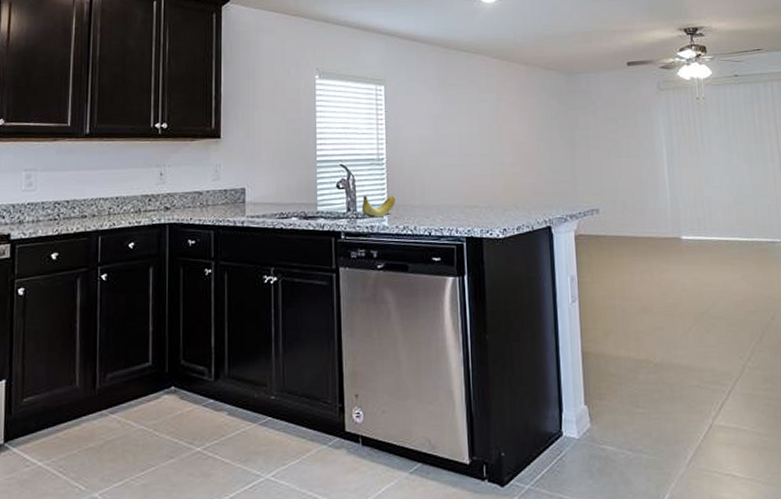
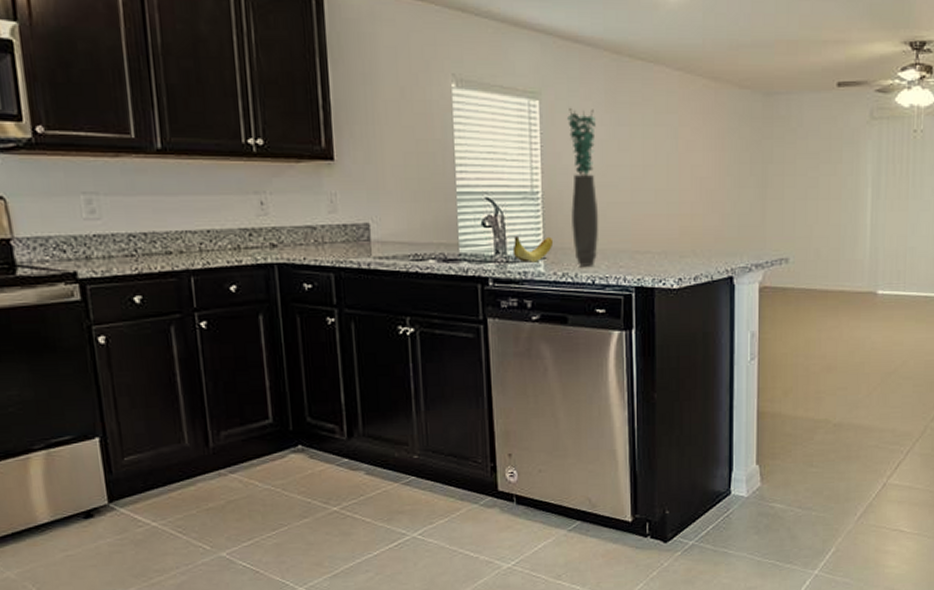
vase: none [407,90,435,221] -> present [567,107,600,268]

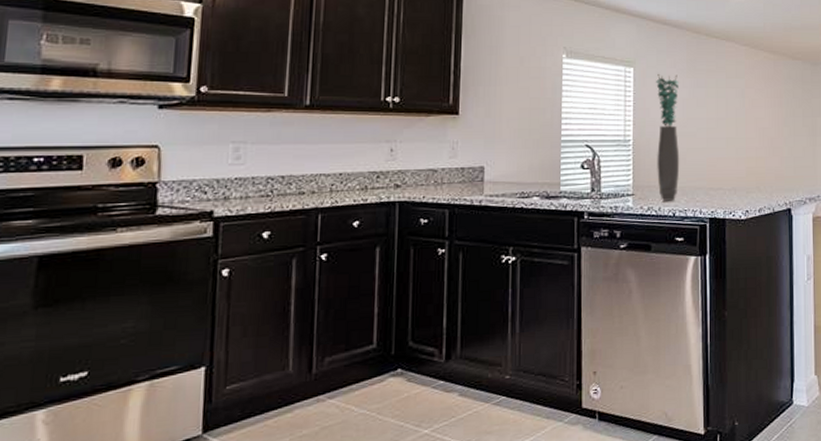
fruit: present [512,236,554,263] -> none [606,176,641,199]

